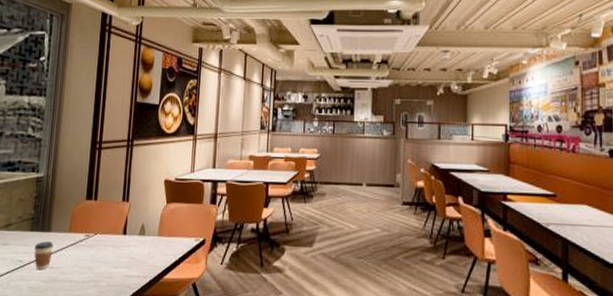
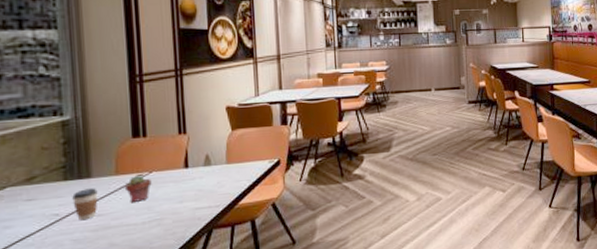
potted succulent: none [73,235,95,261] -> present [124,175,152,202]

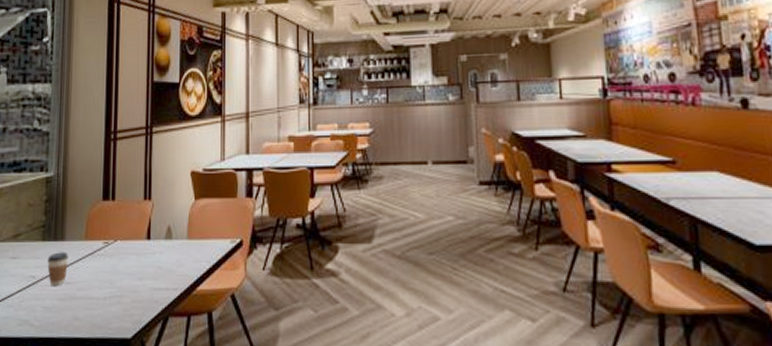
potted succulent: present [124,175,152,202] -> none [91,242,116,273]

